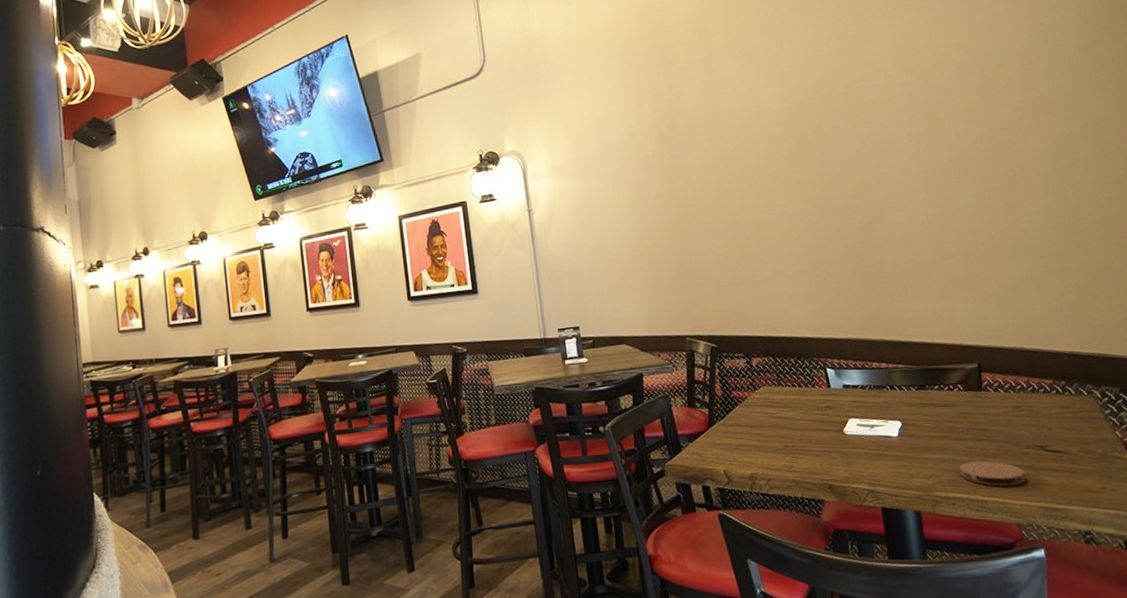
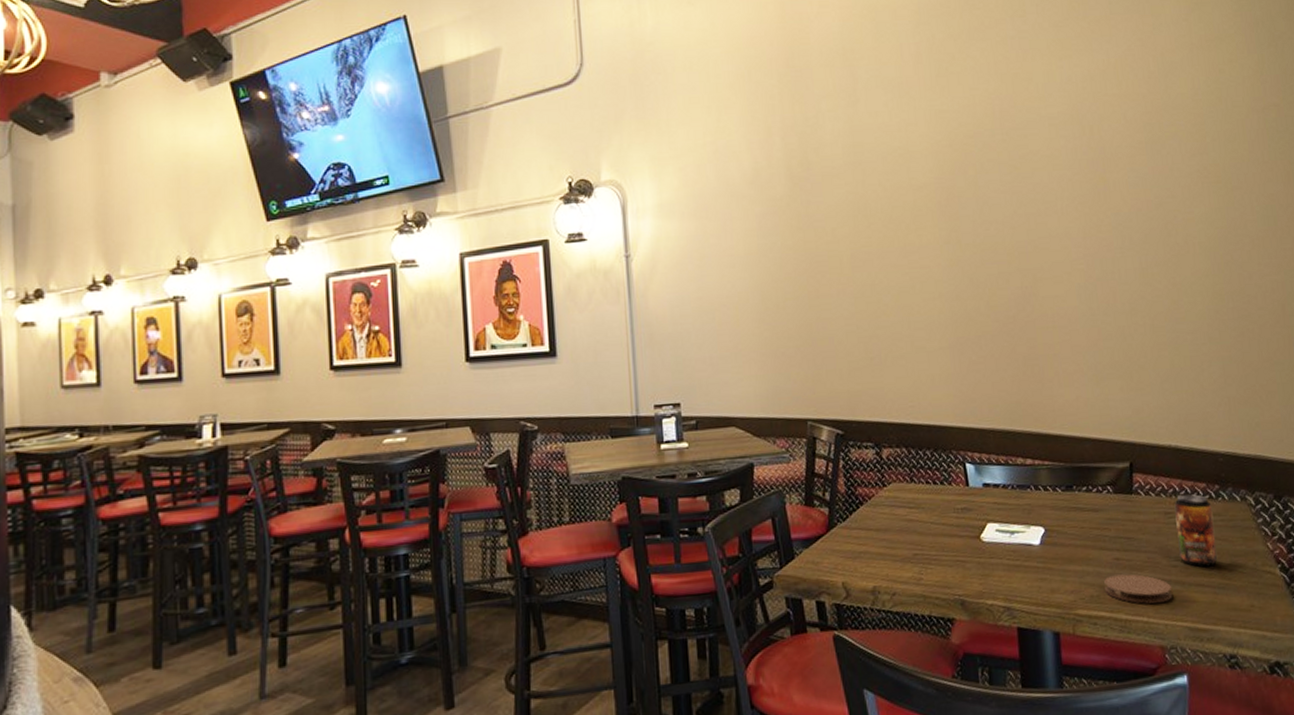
beverage can: none [1022,390,1068,454] -> present [1174,494,1218,567]

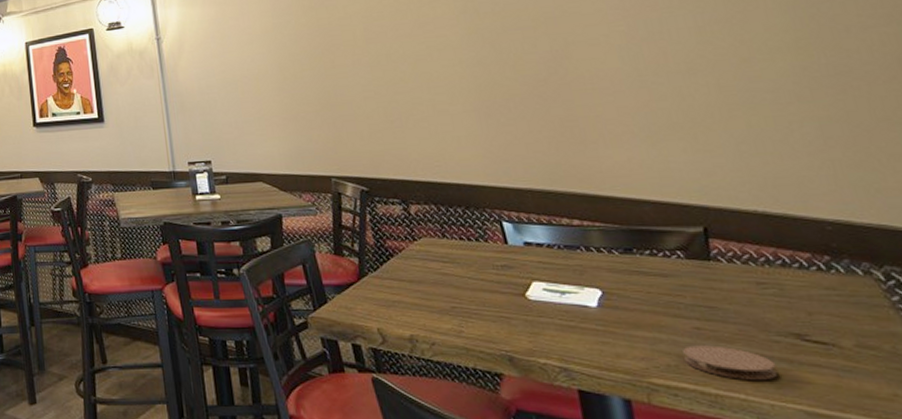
beverage can: present [1174,494,1218,567] -> none [768,264,838,346]

